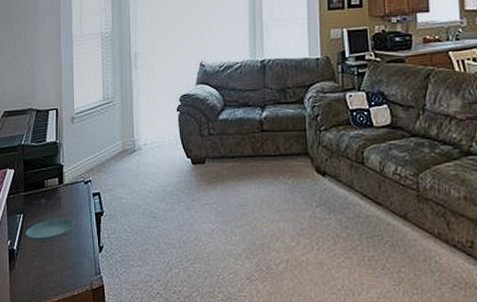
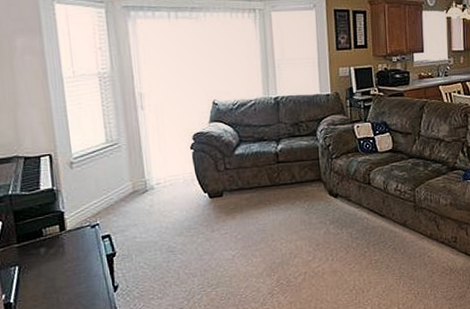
saucer: present [26,218,75,241] -> none [24,264,83,291]

